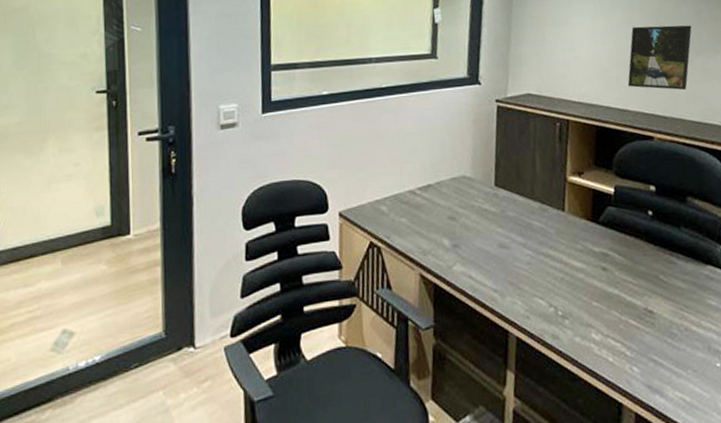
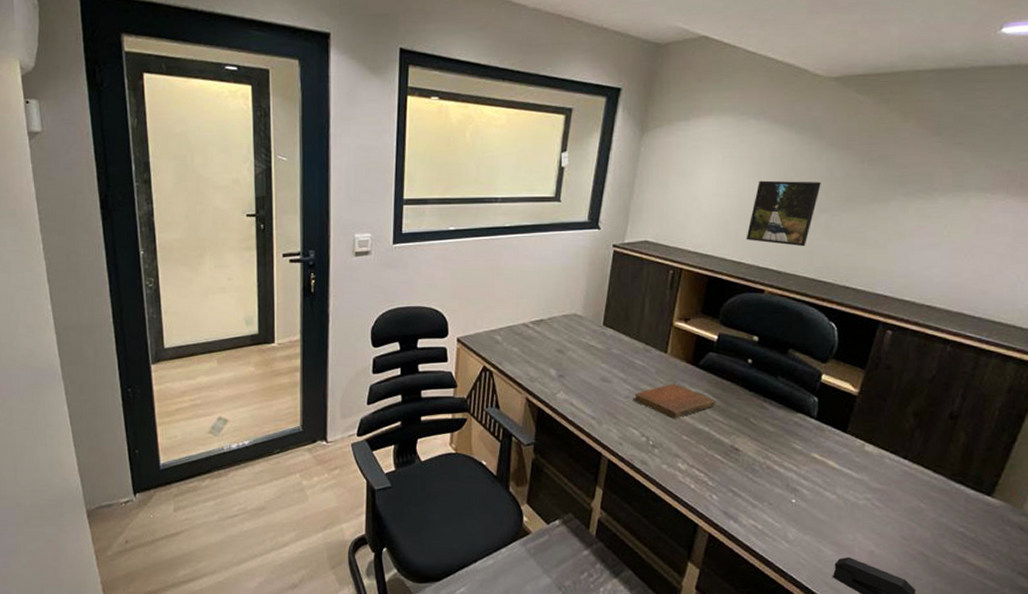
notebook: none [535,243,622,284] -> present [633,383,715,419]

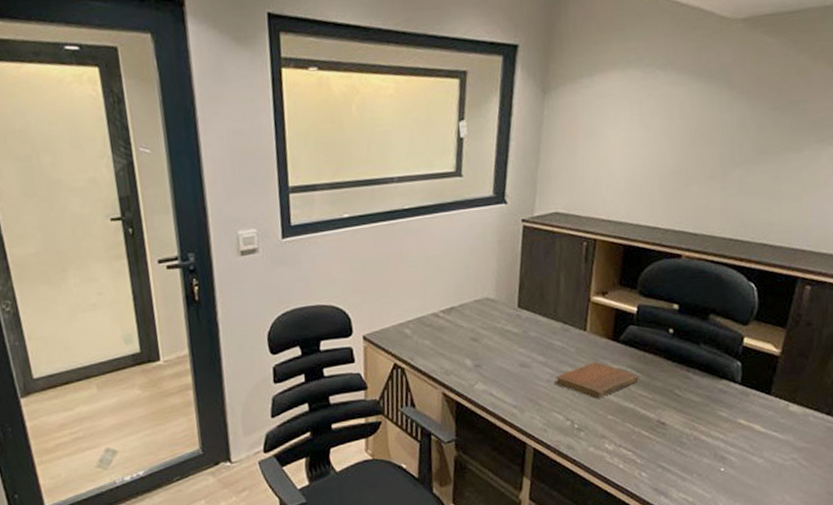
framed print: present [746,180,821,247] -> none [660,134,734,206]

